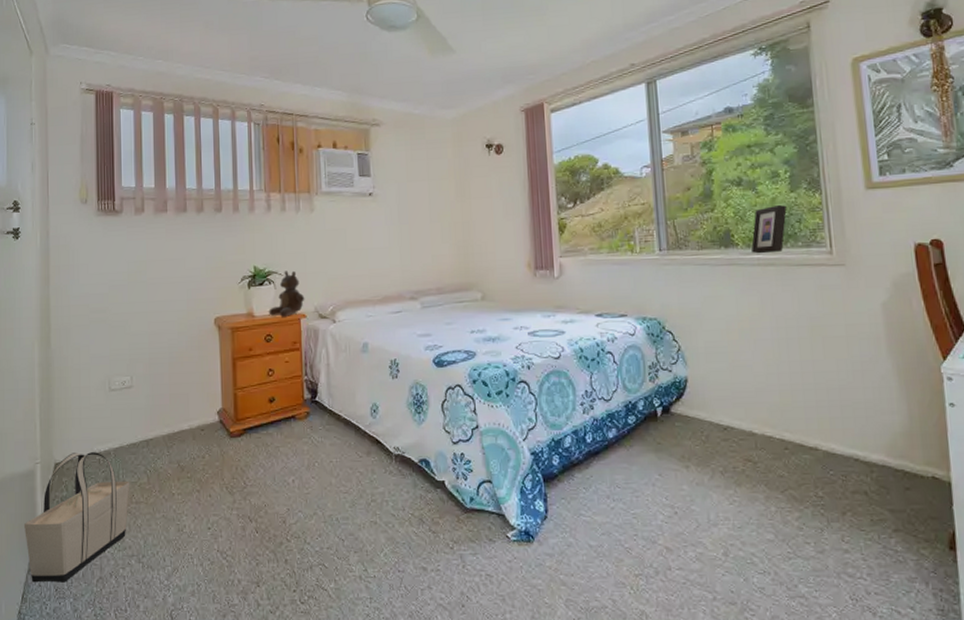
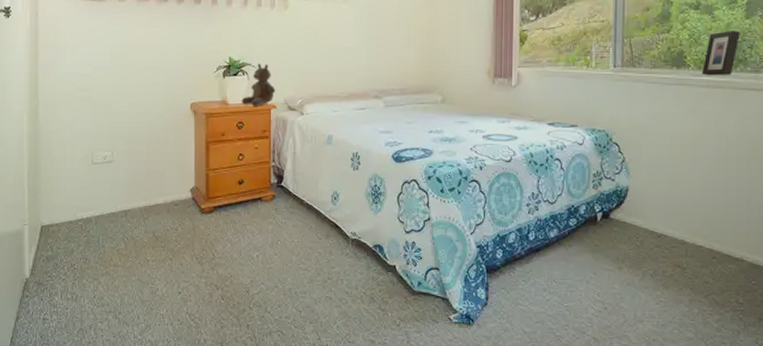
shopping bag: present [24,452,130,583] -> none [13,217,109,331]

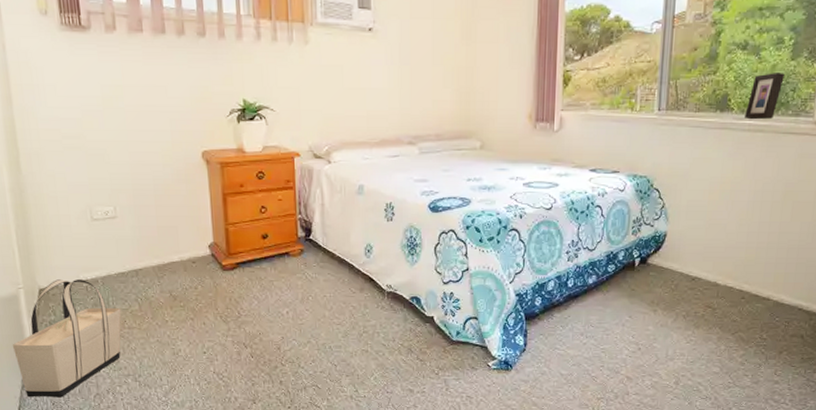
shopping bag: none [13,217,109,331] -> present [13,279,121,398]
teddy bear: present [241,63,276,107] -> none [260,106,299,155]

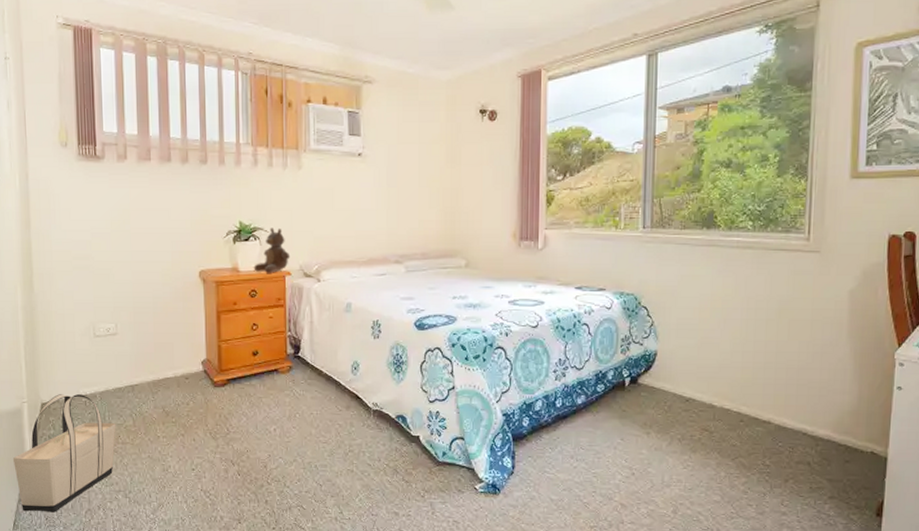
teddy bear: none [260,106,299,155] -> present [254,227,290,274]
picture frame: present [745,73,785,120] -> none [733,190,771,237]

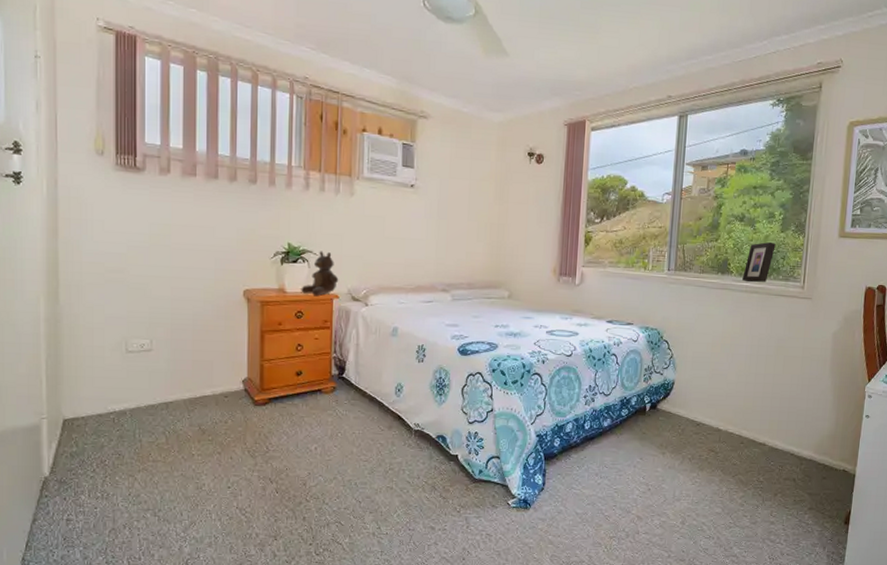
shopping bag: present [13,394,116,513] -> none [29,410,147,532]
picture frame: none [733,190,771,237] -> present [742,242,776,283]

